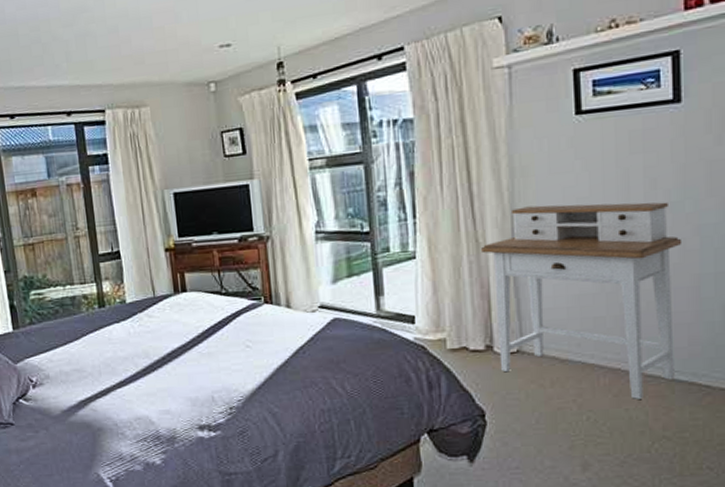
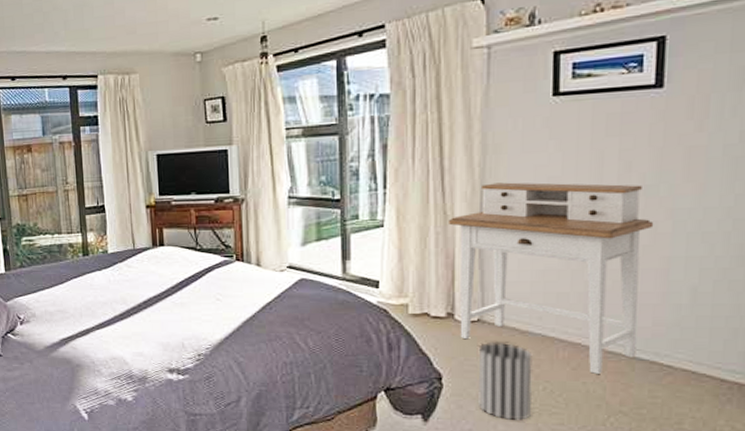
wastebasket: none [519,372,577,454] -> present [477,341,533,420]

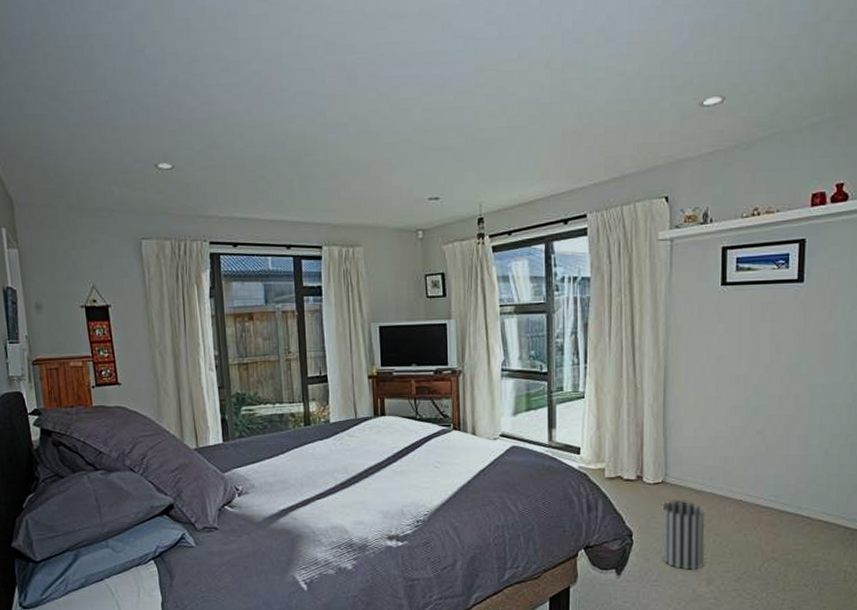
desk: present [447,182,654,374] -> none [638,359,797,526]

